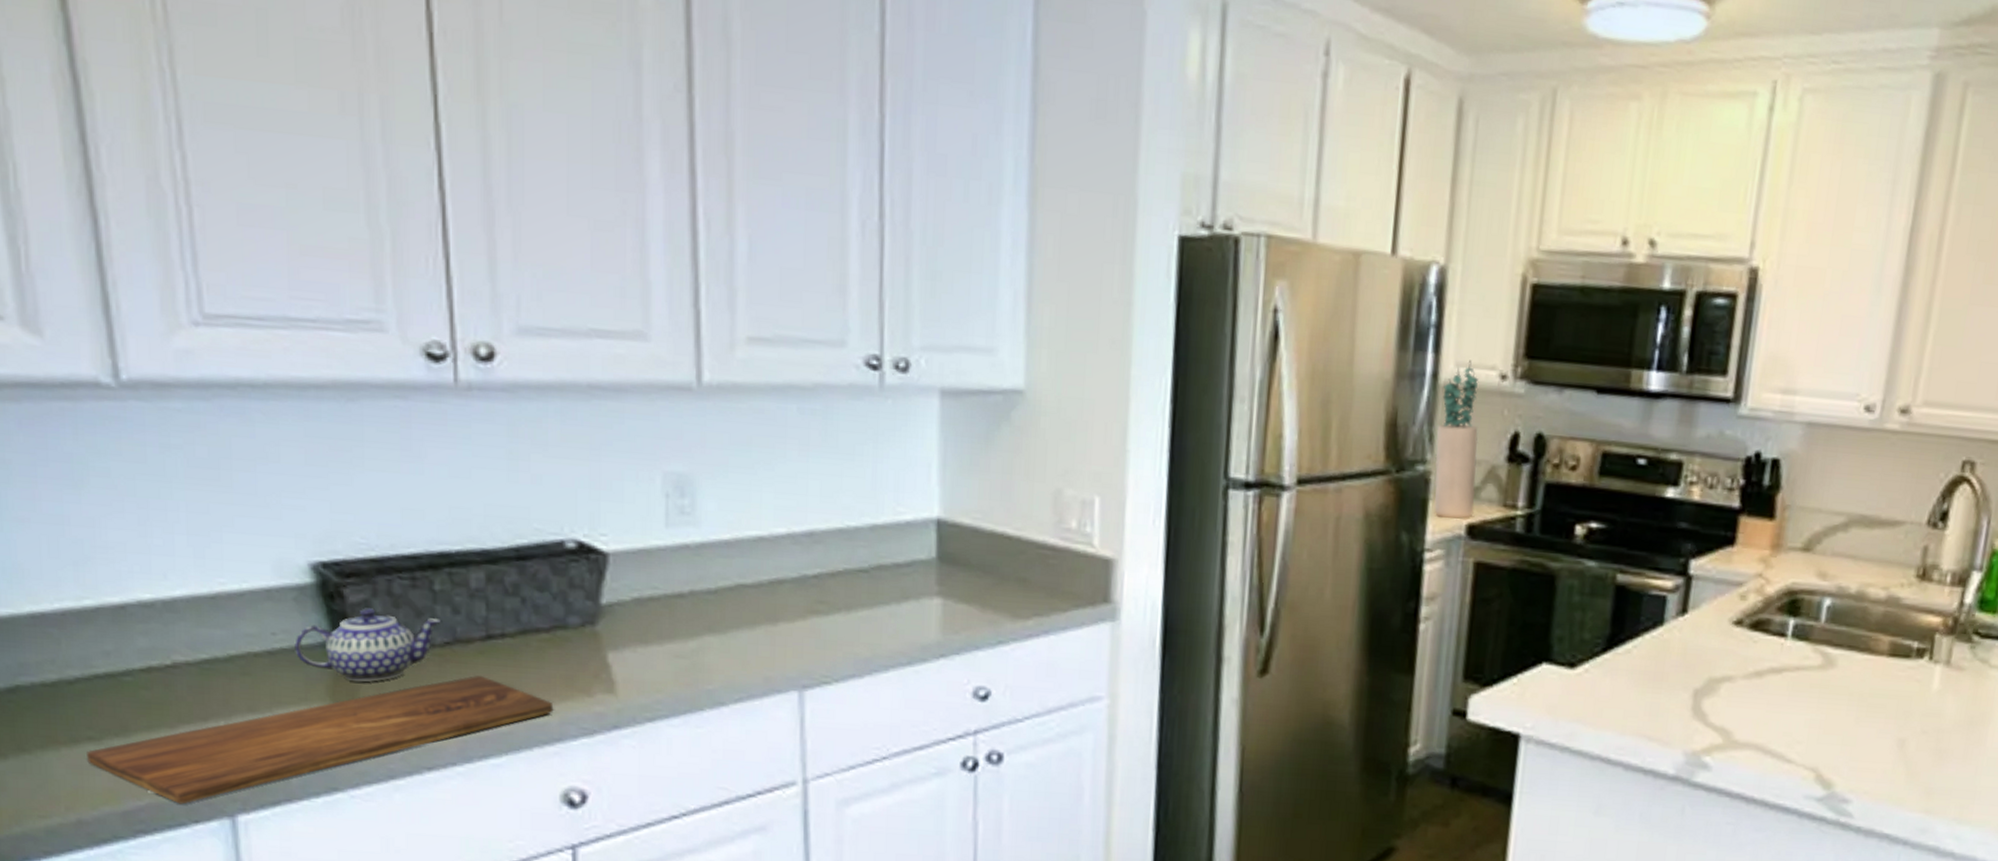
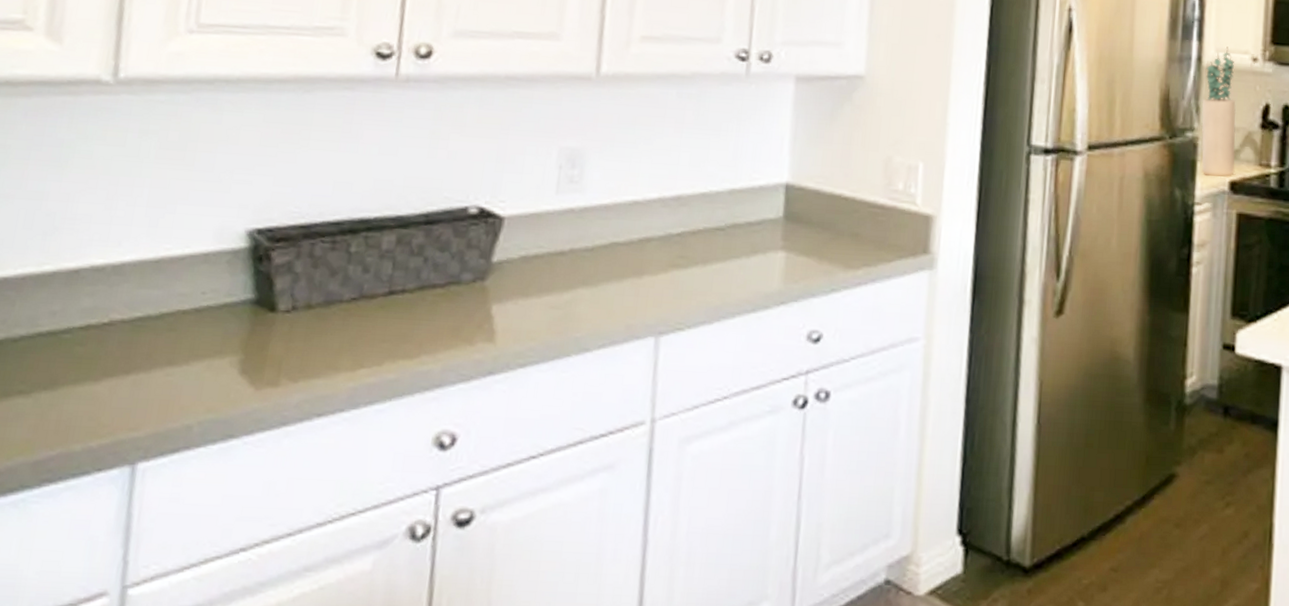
cutting board: present [87,676,554,805] -> none [13,328,438,453]
teapot: present [294,608,442,683] -> none [219,268,353,336]

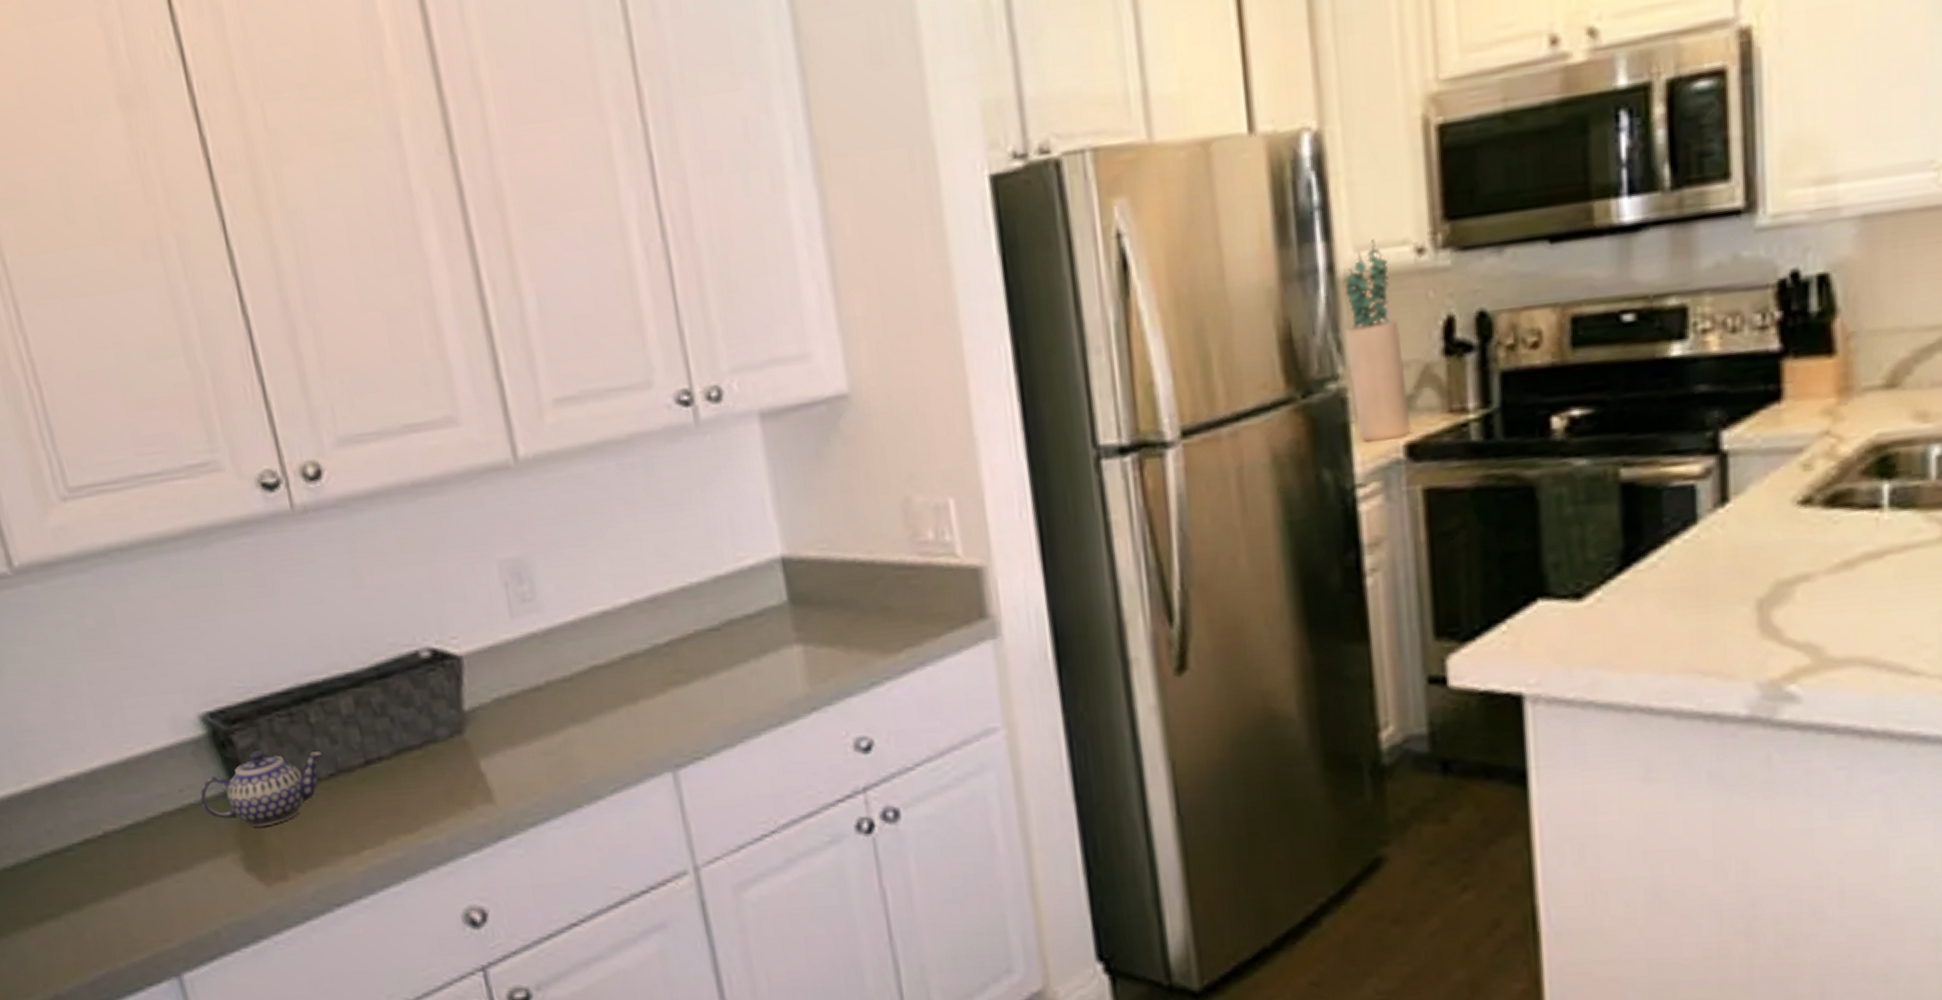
teapot: none [219,268,353,336] -> present [200,751,323,828]

